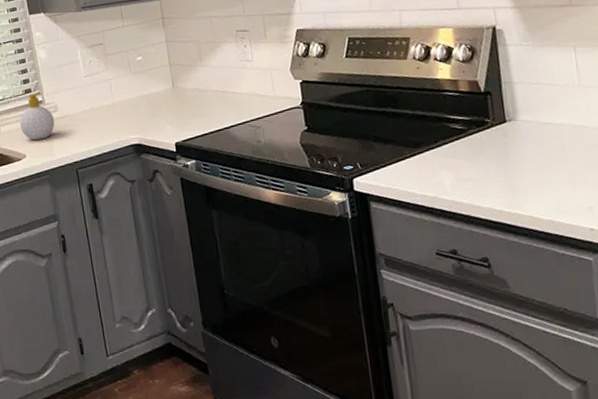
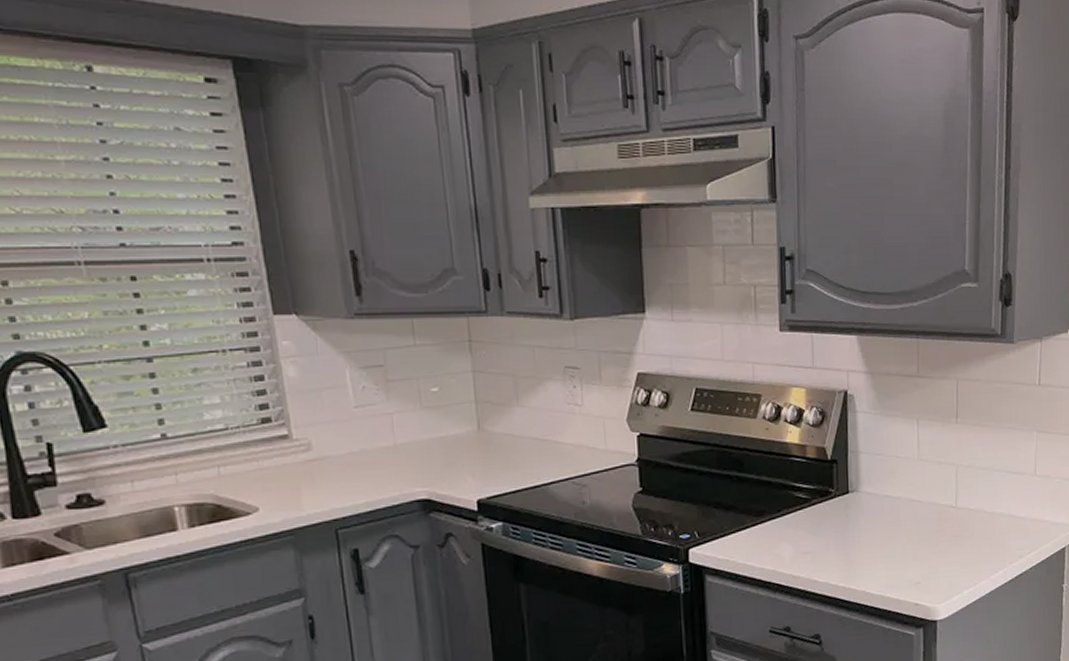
soap bottle: present [19,92,55,141] -> none [250,423,307,489]

